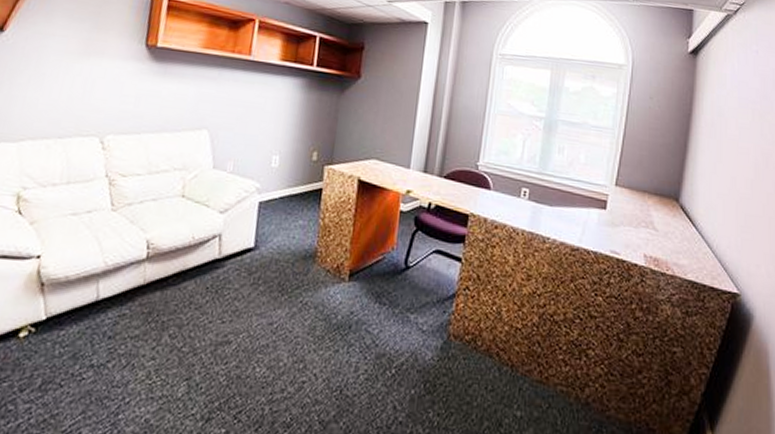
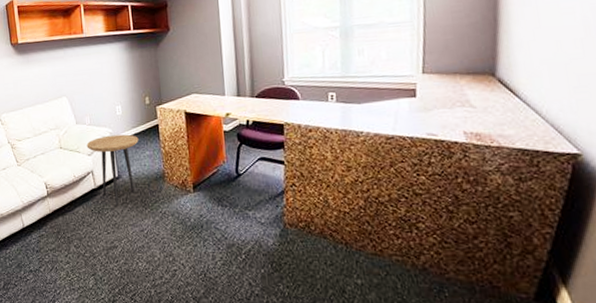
side table: none [220,191,293,287] -> present [86,134,139,207]

